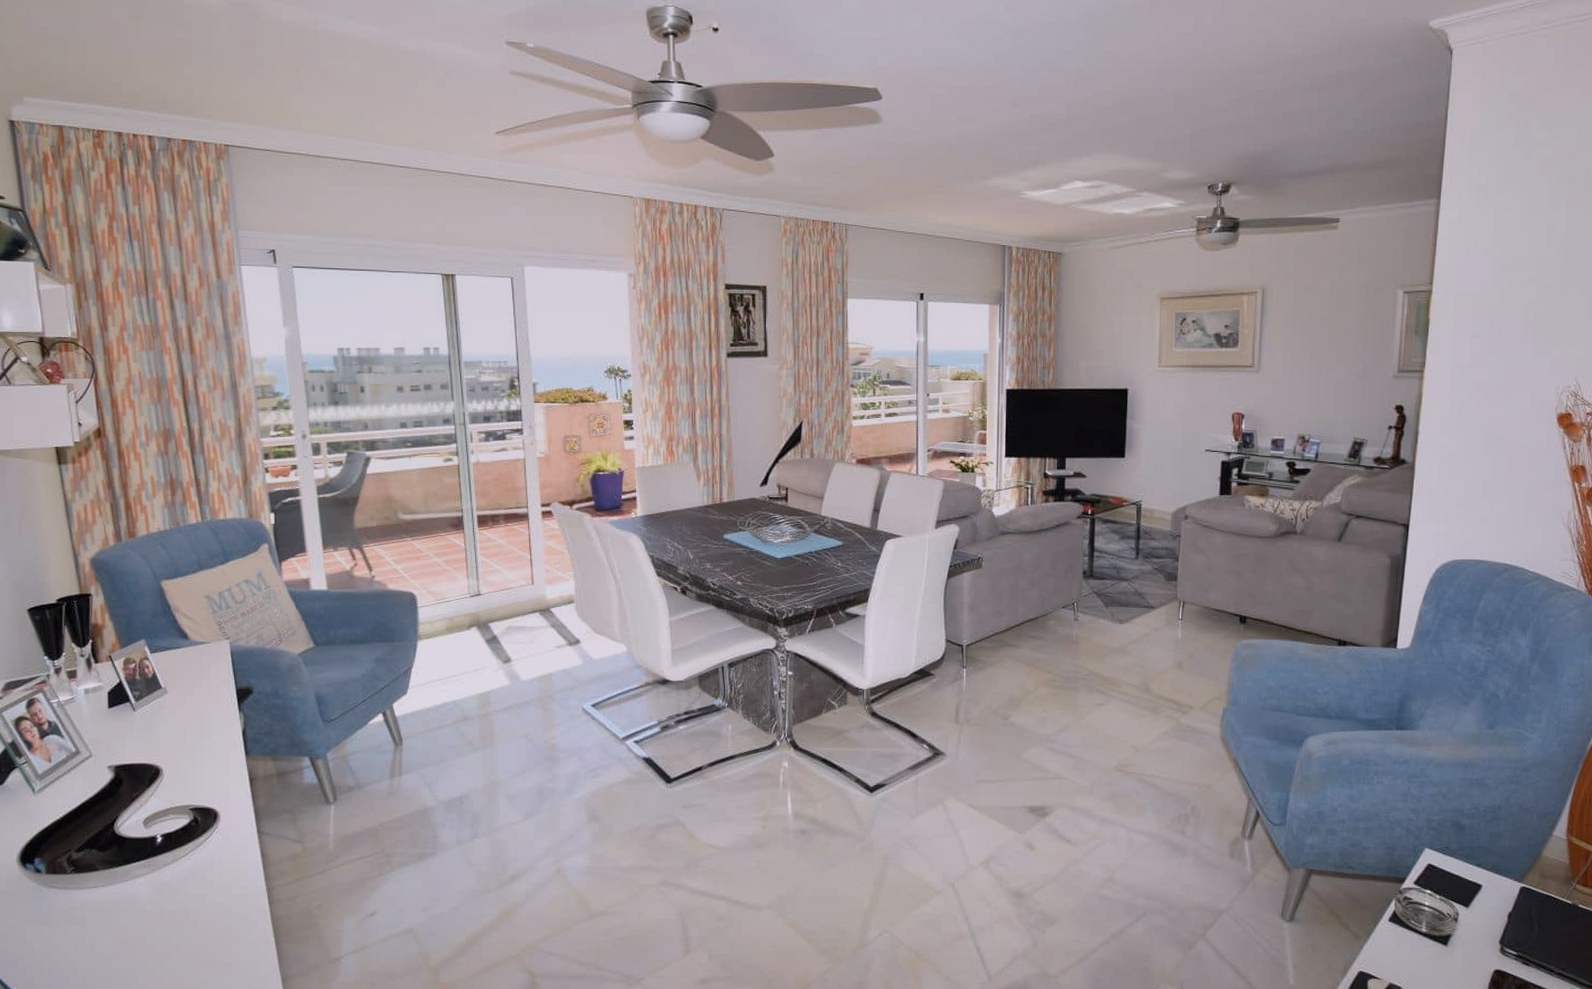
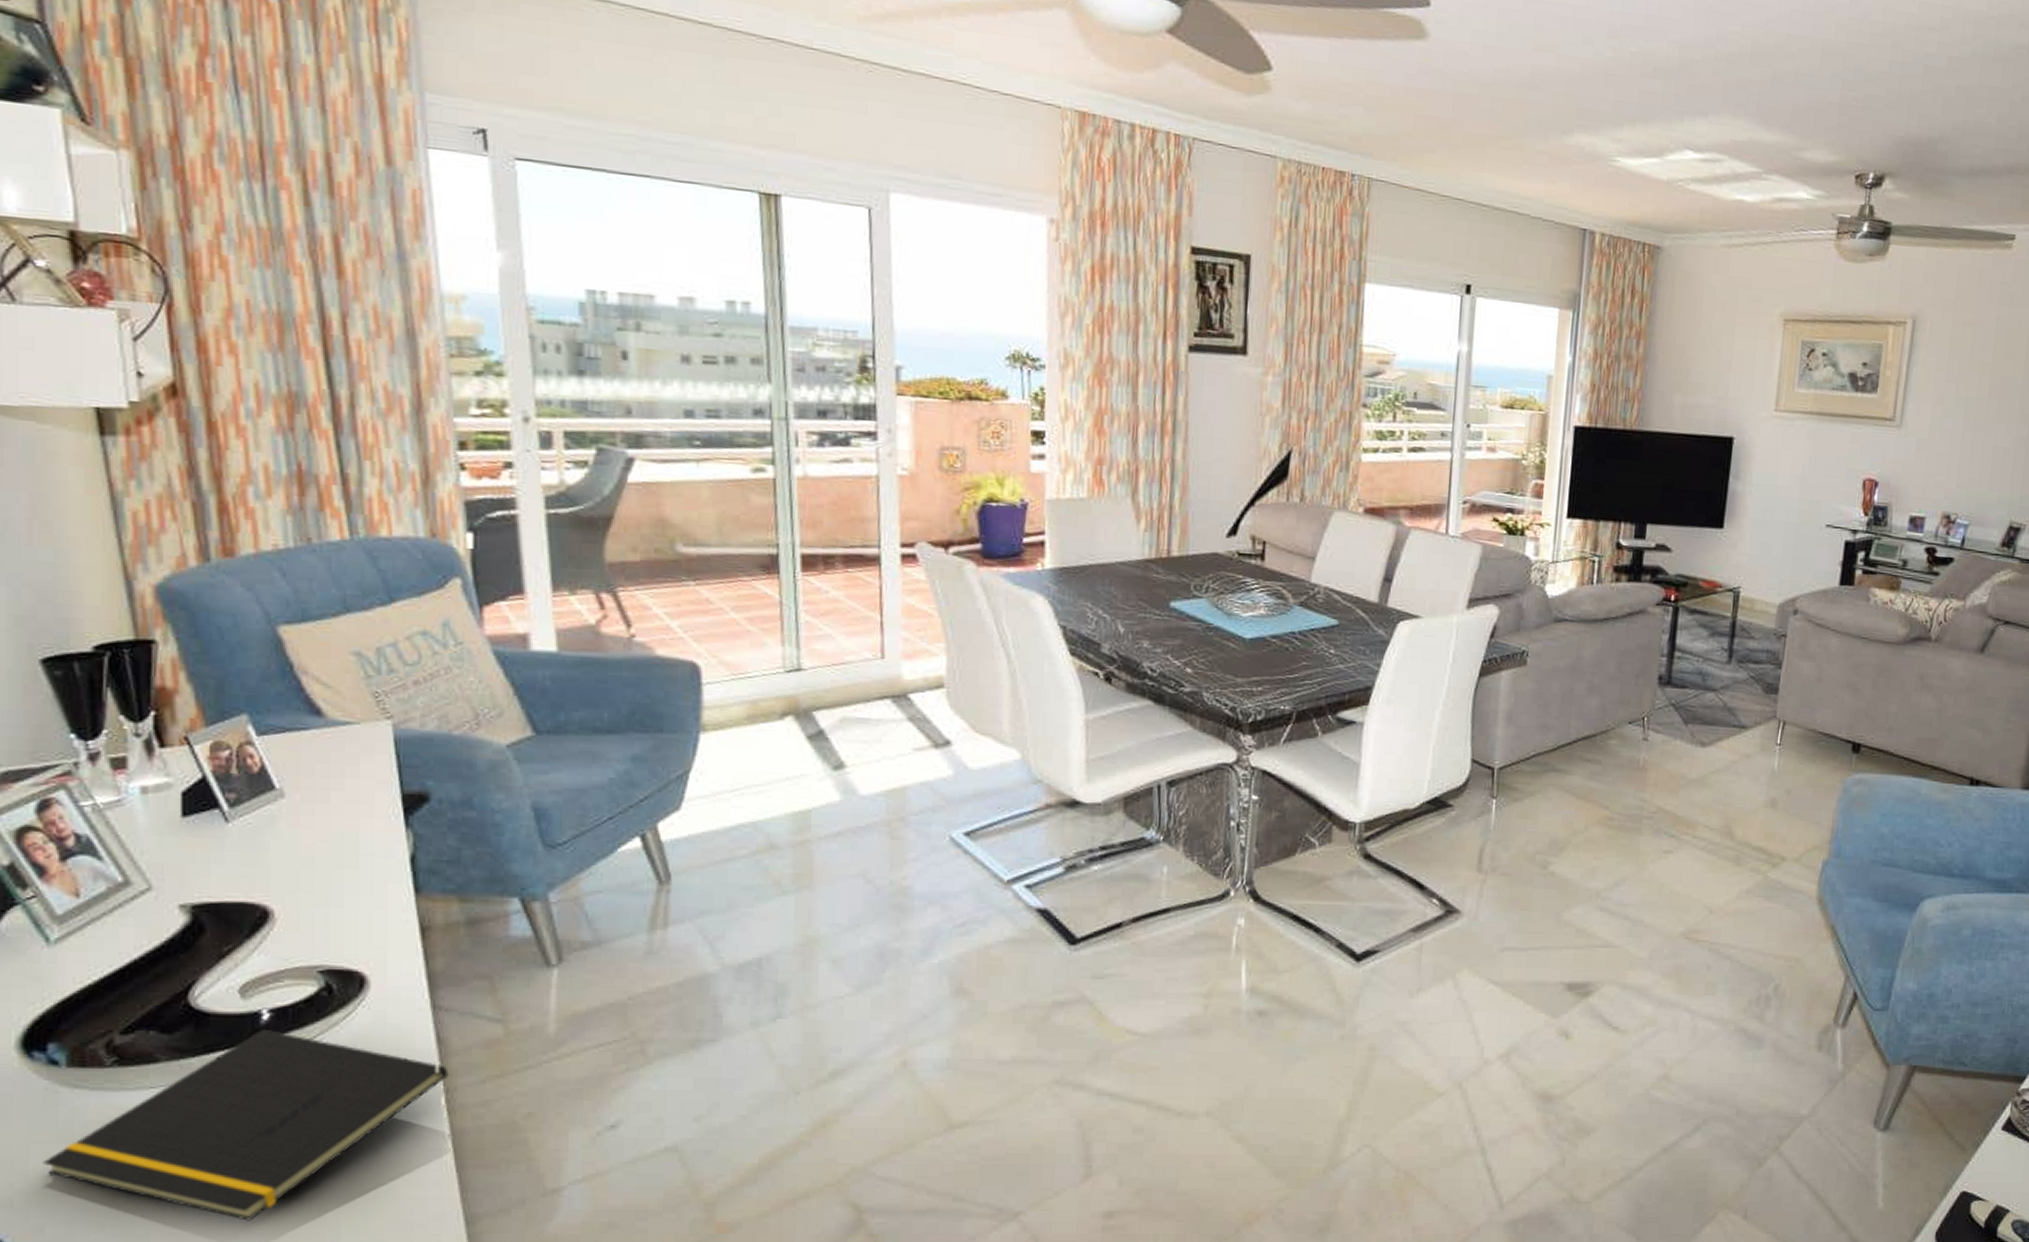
notepad: none [33,849,269,978] -> present [42,1030,449,1221]

